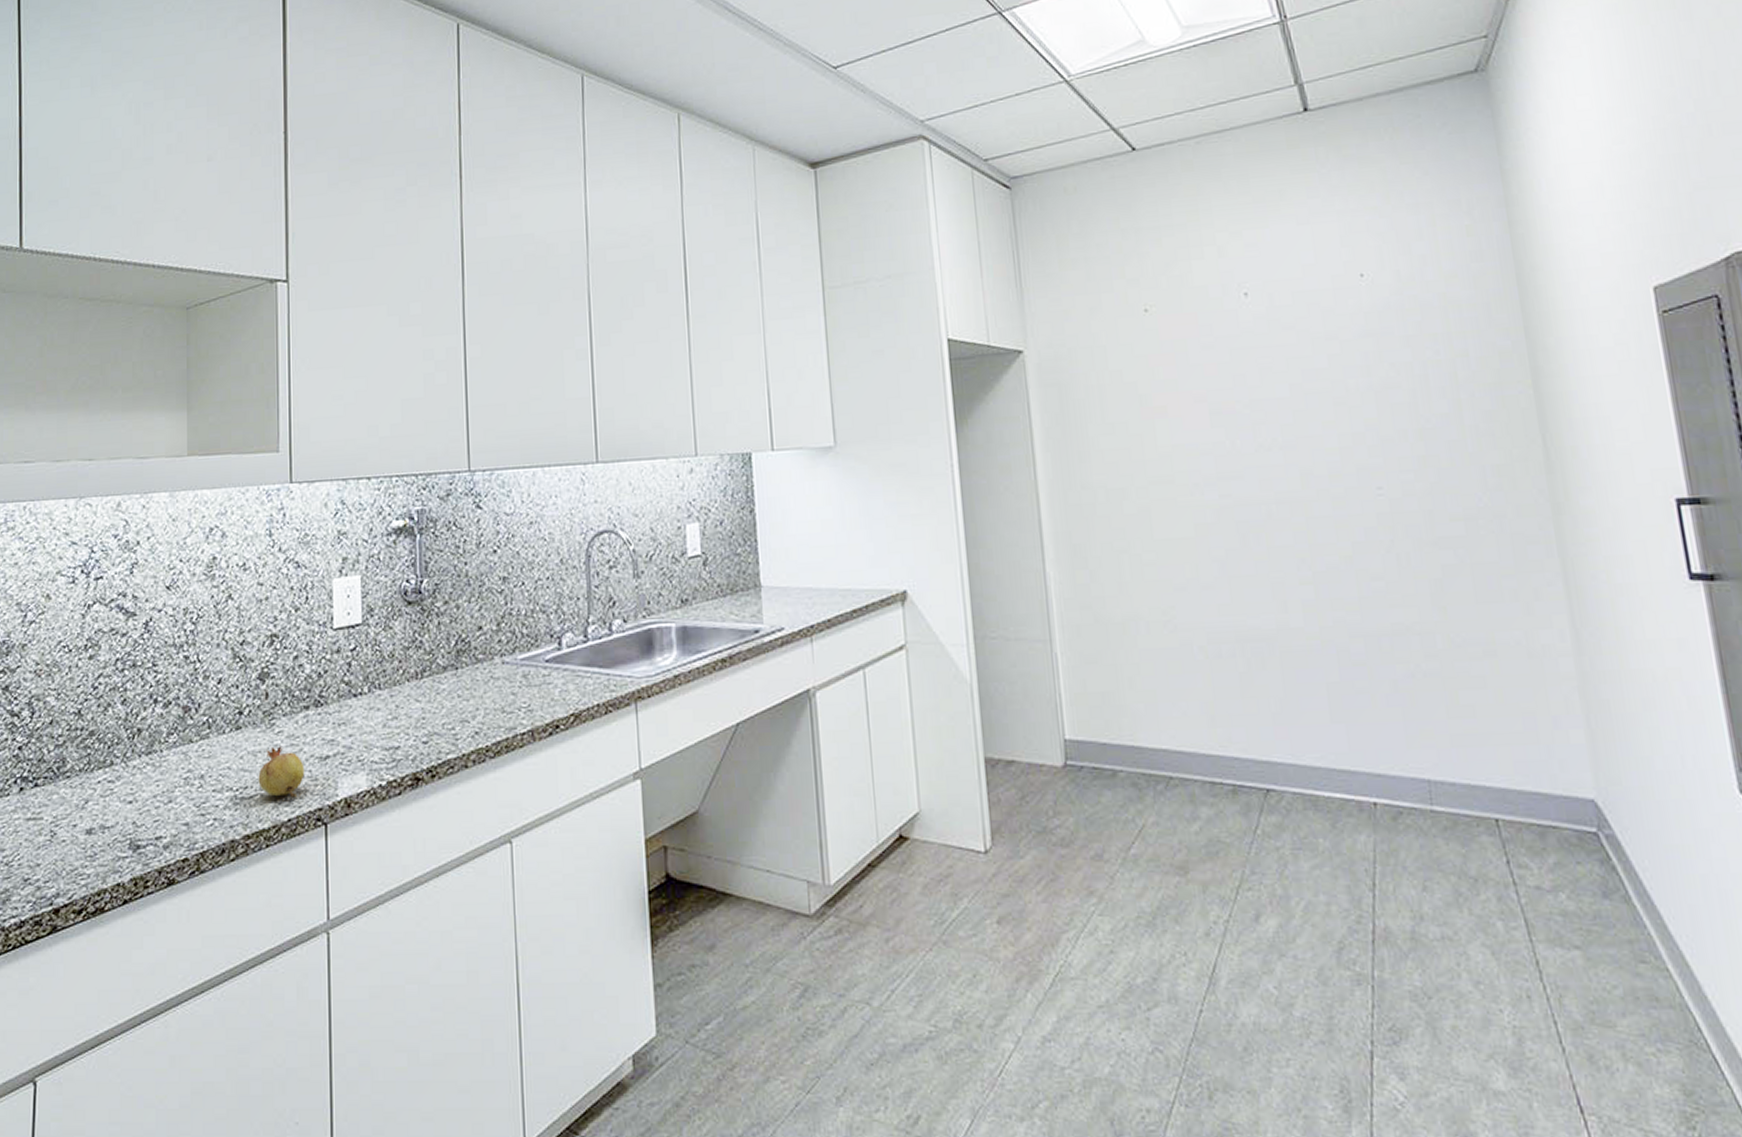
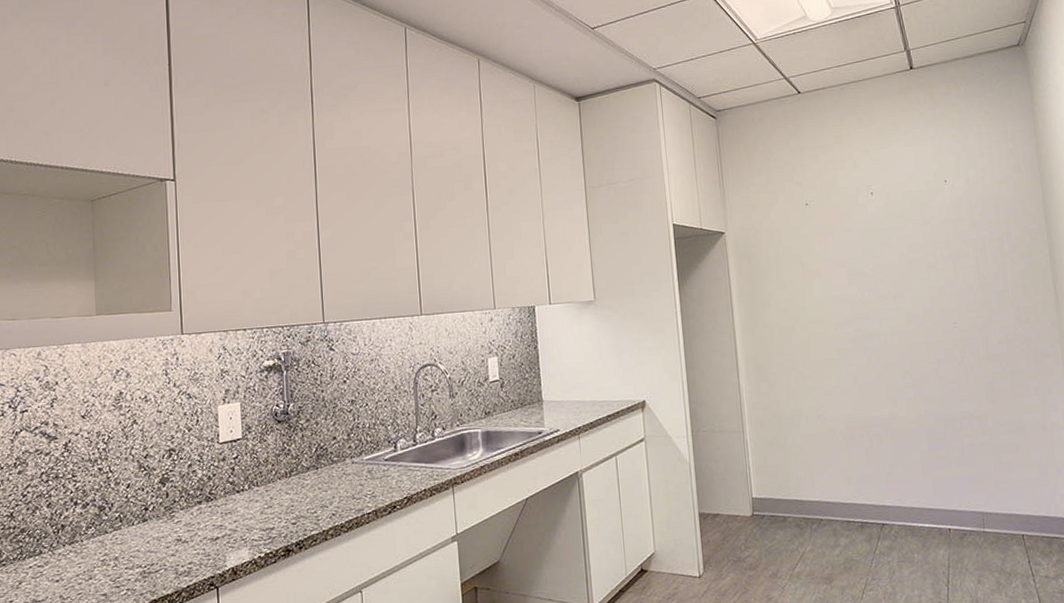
fruit: present [258,746,305,798] -> none [162,532,200,570]

